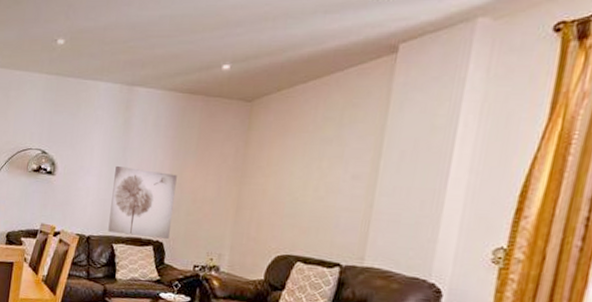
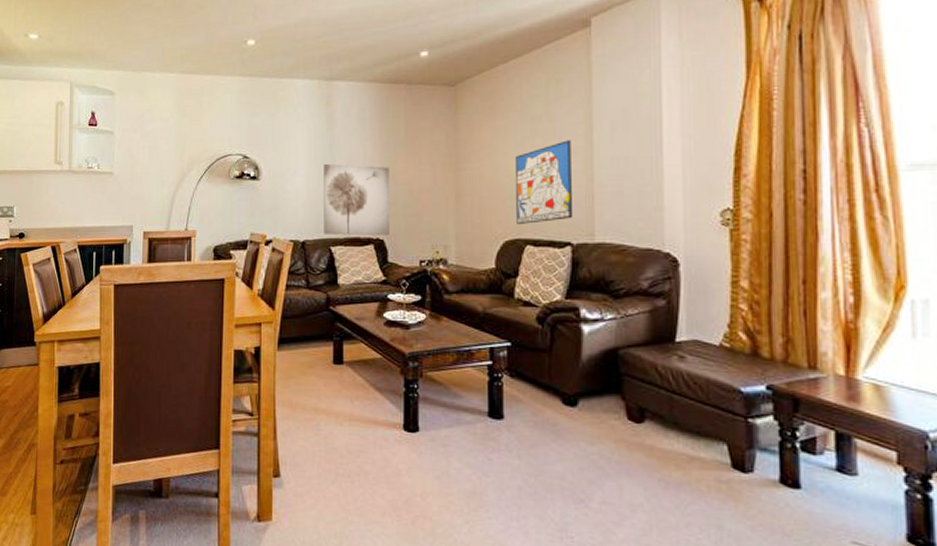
wall art: none [291,165,357,243] -> present [516,140,572,225]

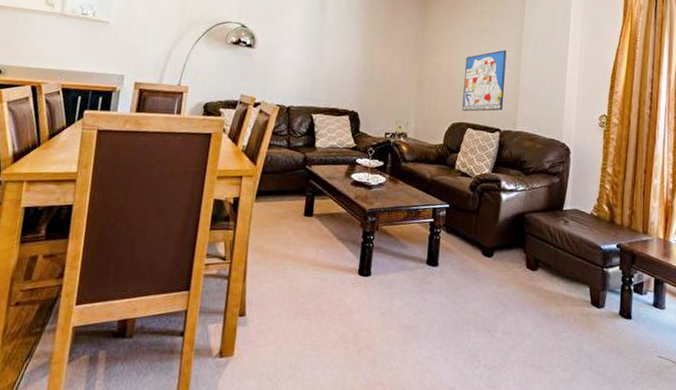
wall art: present [324,163,389,235] -> none [307,42,368,109]

